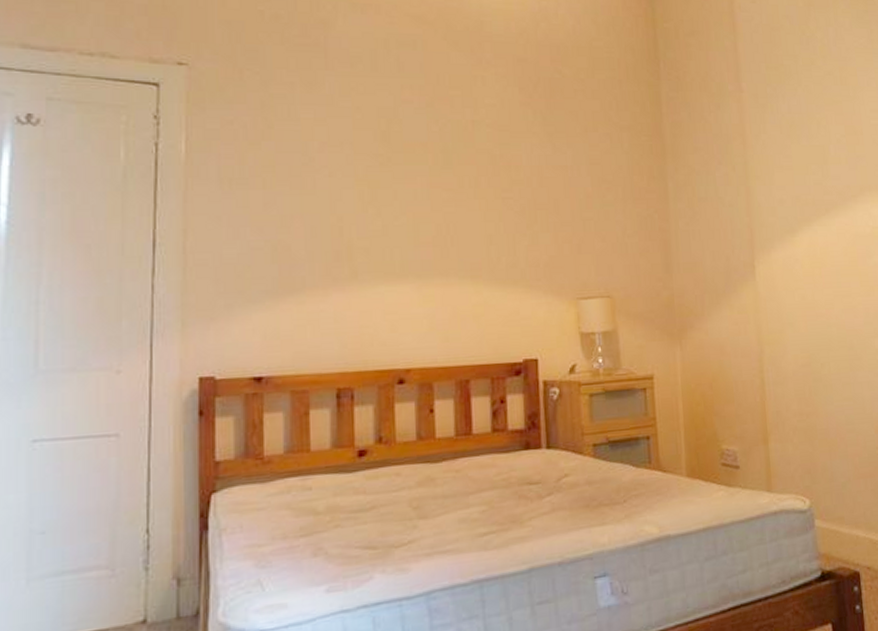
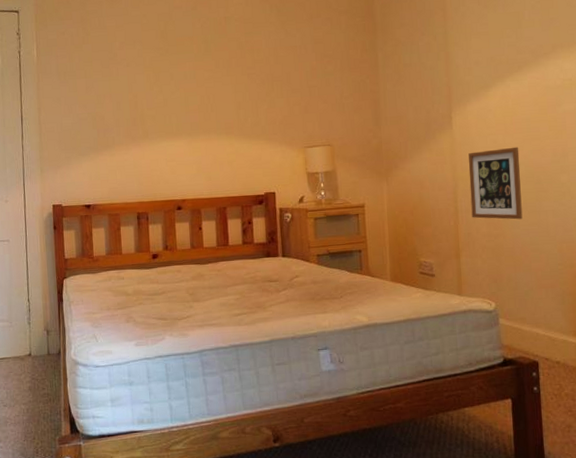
picture frame: none [775,304,836,394] -> present [468,147,523,220]

